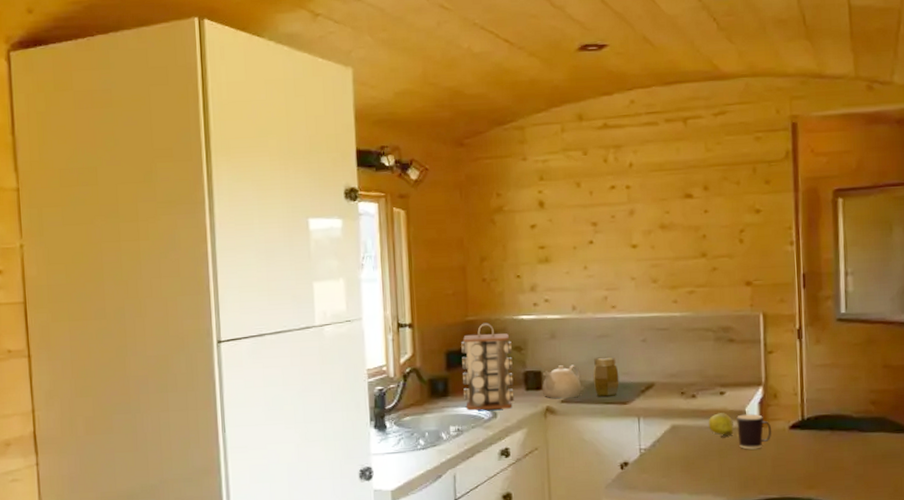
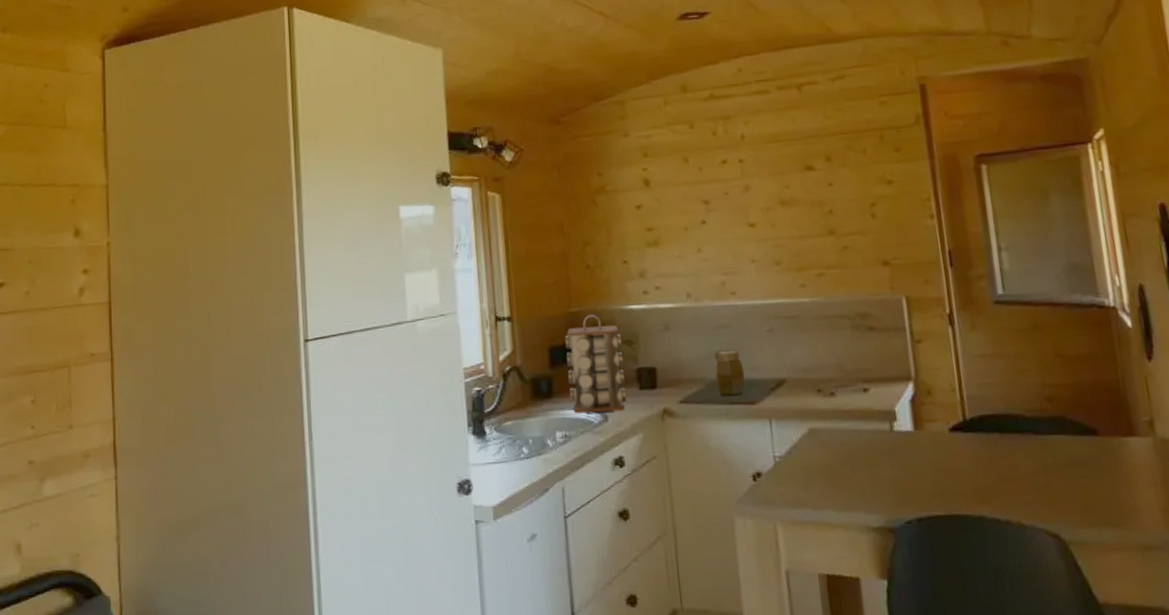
teapot: present [542,364,581,399] -> none [658,359,702,399]
fruit: present [708,413,734,438] -> none [851,413,883,443]
mug: present [737,413,772,450] -> none [885,414,929,457]

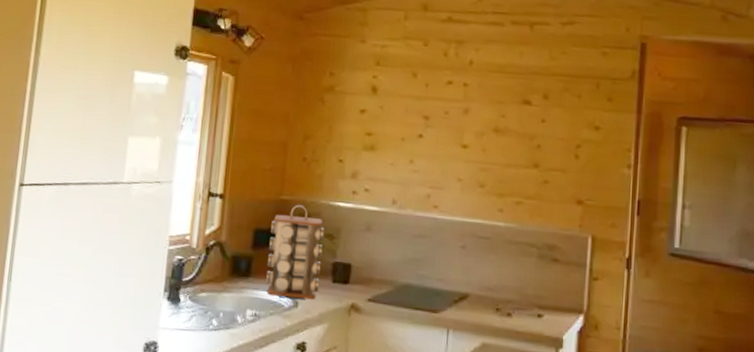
jar: present [713,349,745,397] -> none [404,258,433,303]

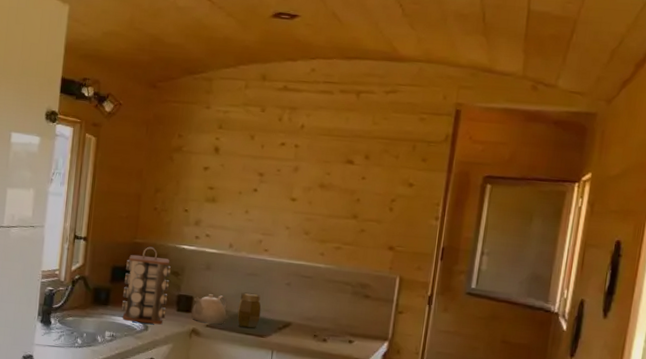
teapot: none [350,261,392,298] -> present [191,294,227,325]
jar: none [404,258,433,303] -> present [237,292,261,329]

